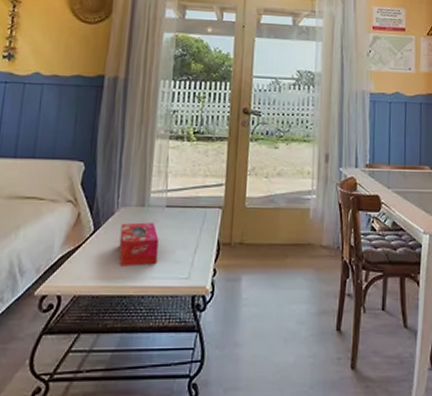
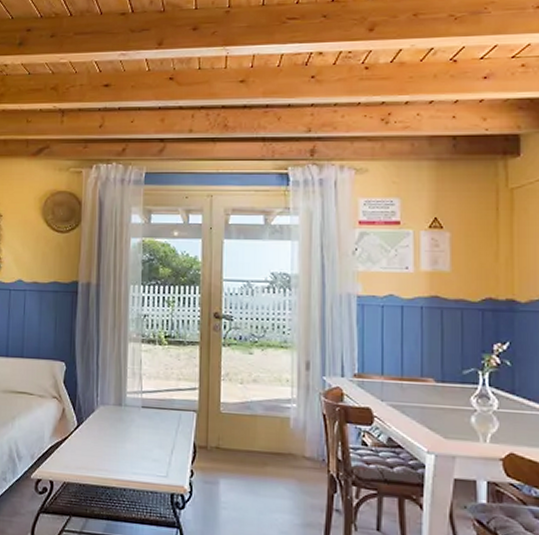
tissue box: present [119,222,159,266] -> none [100,420,137,461]

